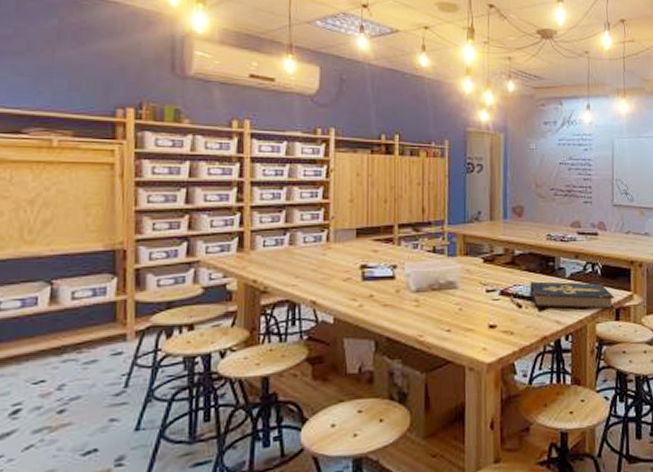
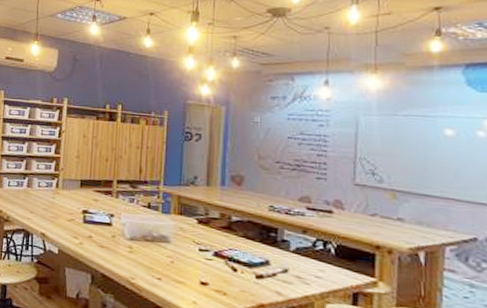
book: present [530,281,615,310] -> none [247,248,352,293]

